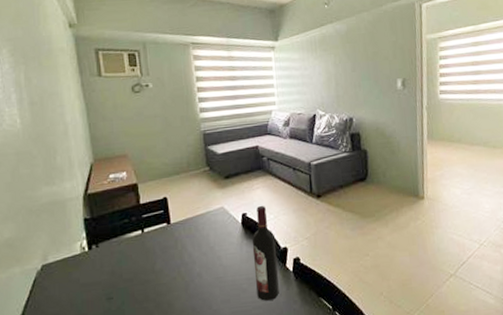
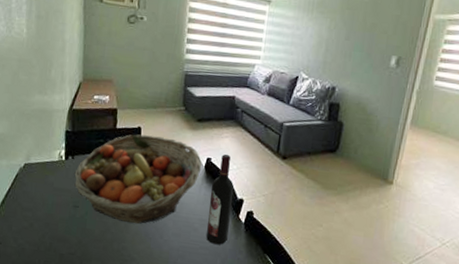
fruit basket: none [102,202,239,302] -> present [74,134,202,224]

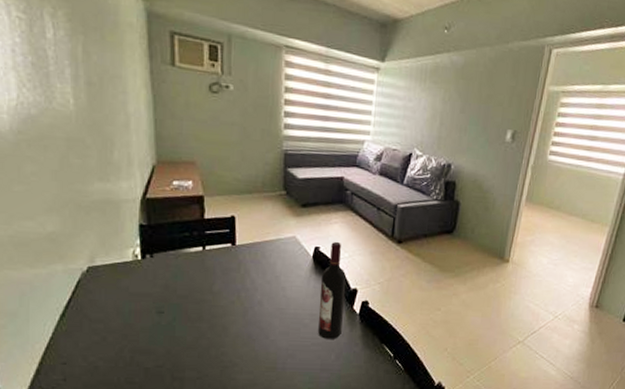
fruit basket: present [74,134,202,224] -> none [155,224,310,326]

